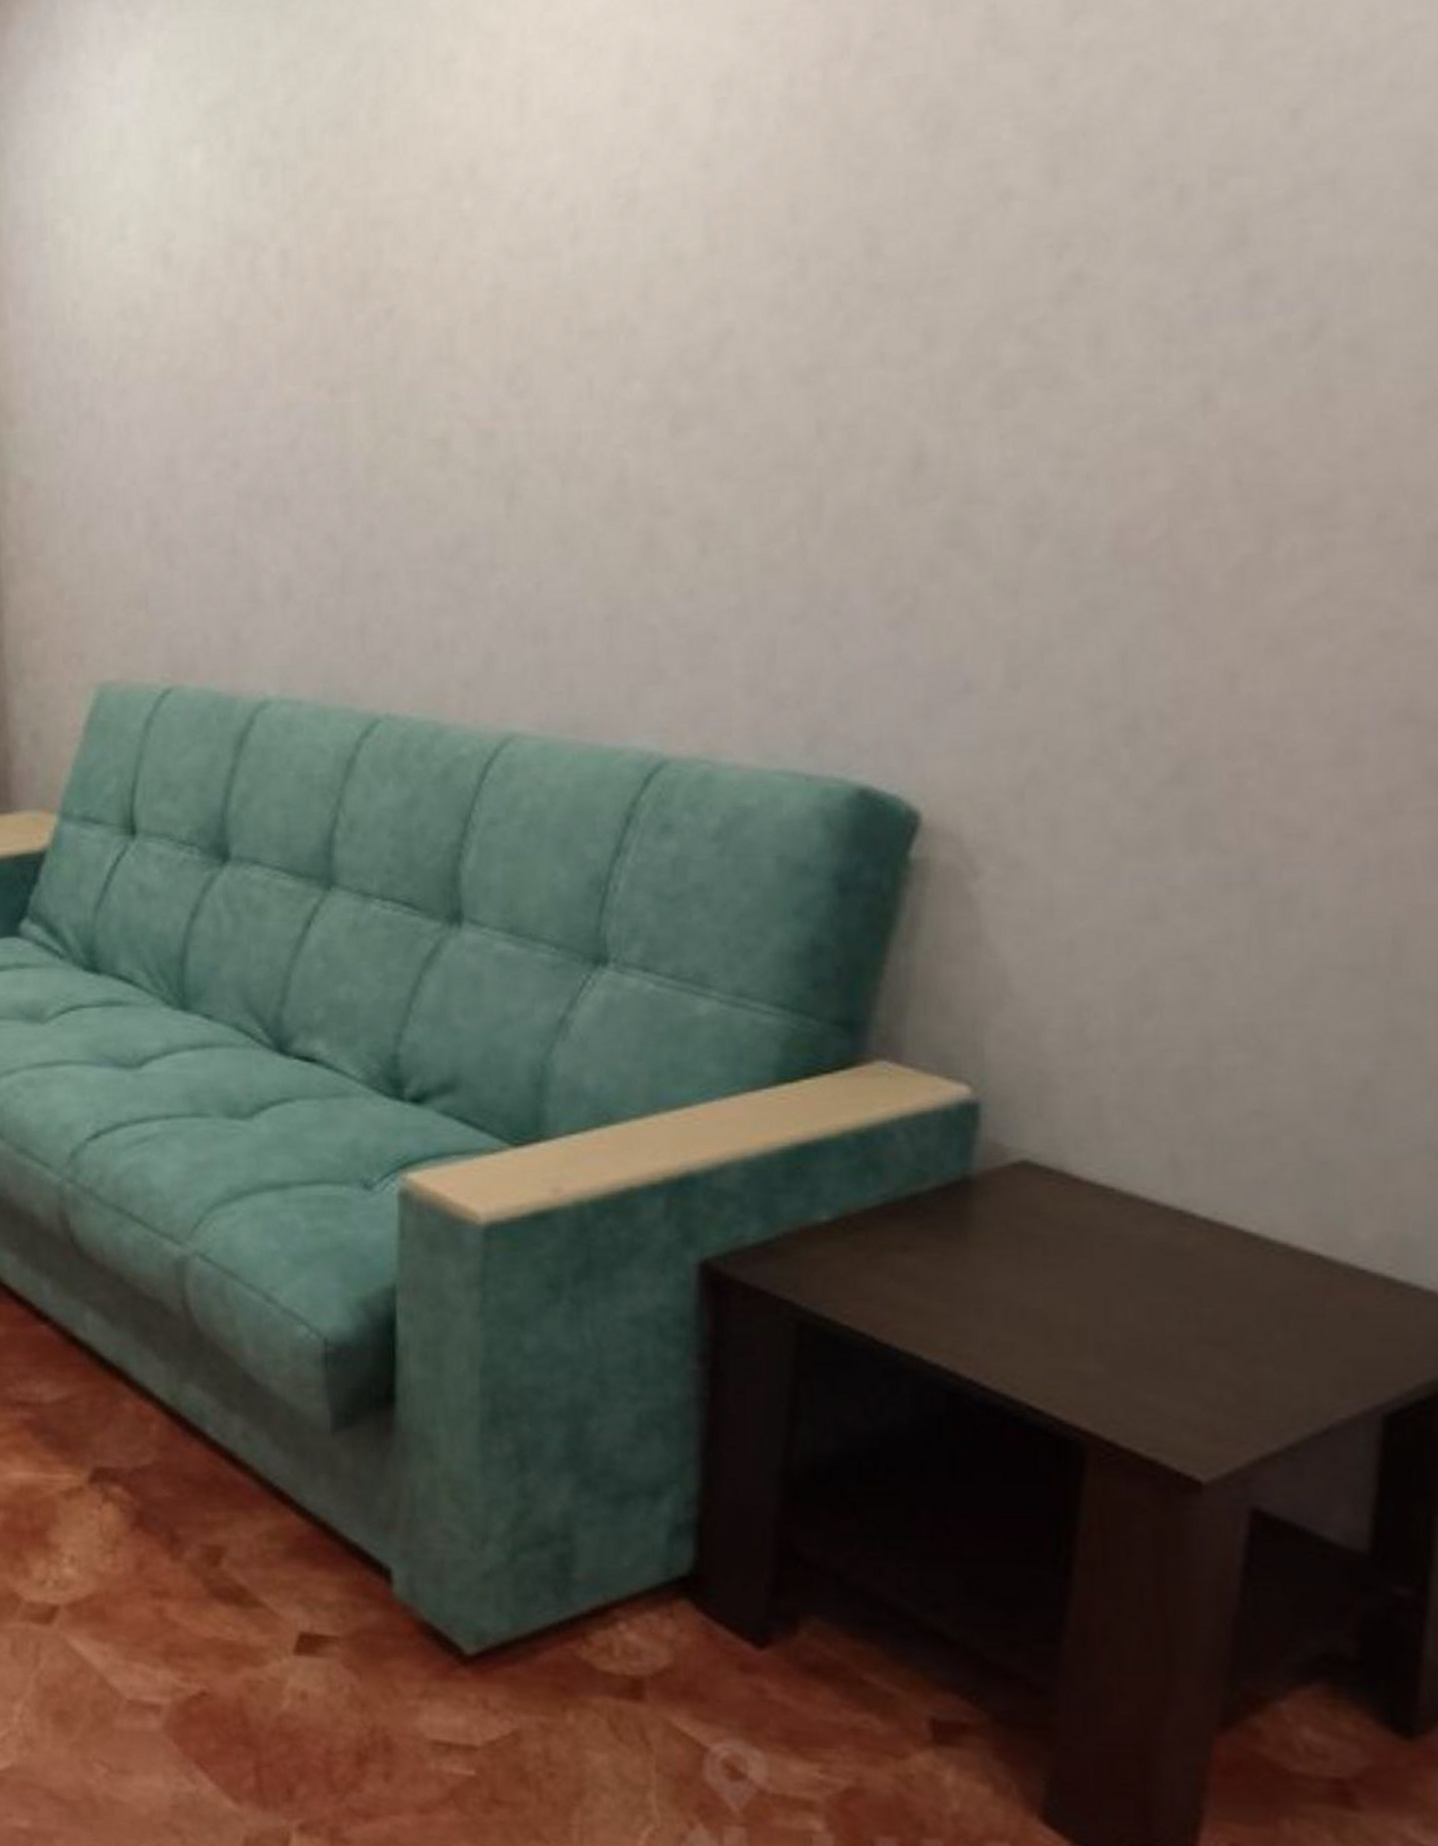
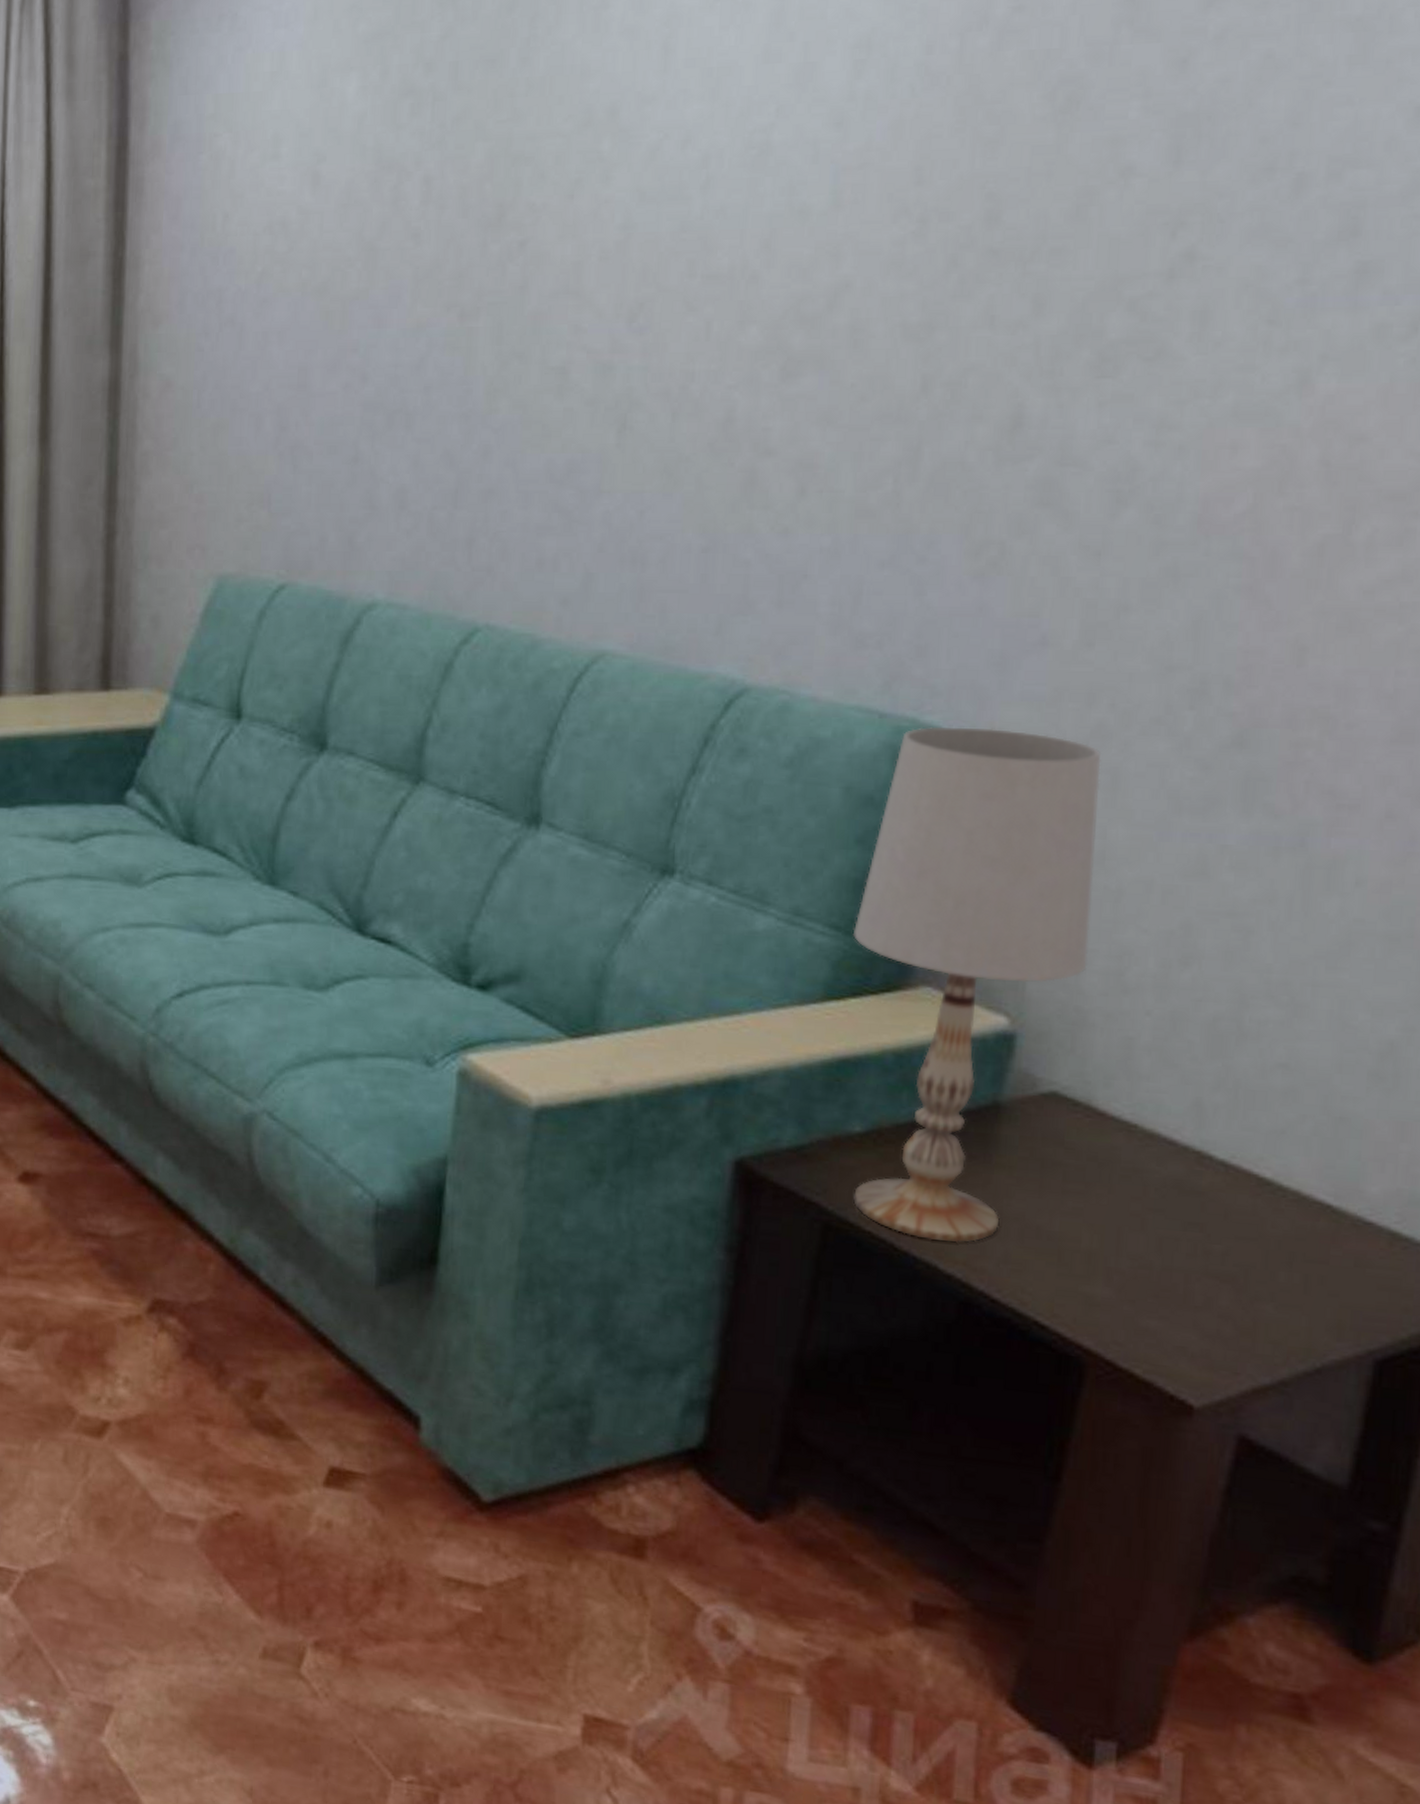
table lamp: none [799,782,1046,1330] -> present [852,726,1102,1243]

